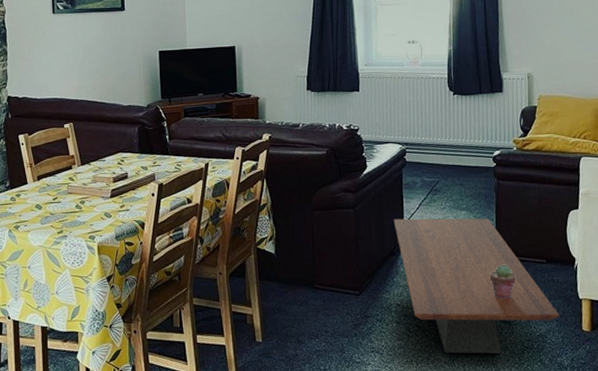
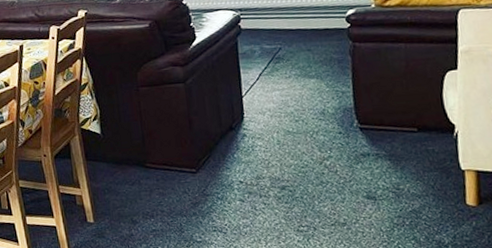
coffee table: present [393,218,559,354] -> none [230,85,436,232]
potted succulent: present [490,264,516,300] -> none [348,135,381,174]

